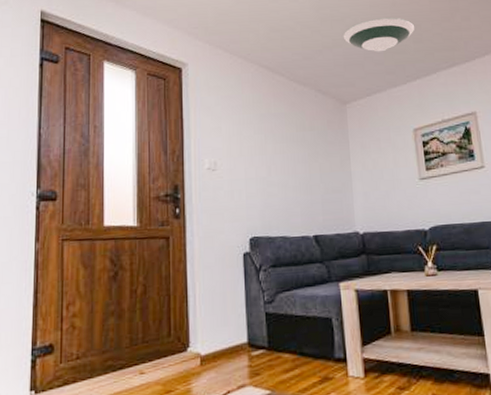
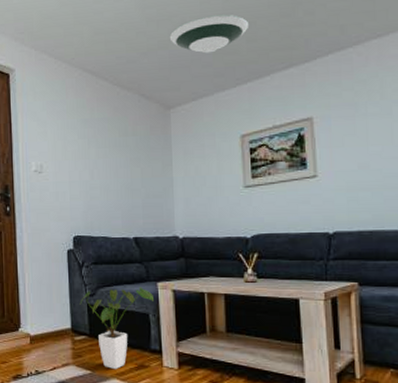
house plant: none [257,289,336,387] -> present [79,287,154,370]

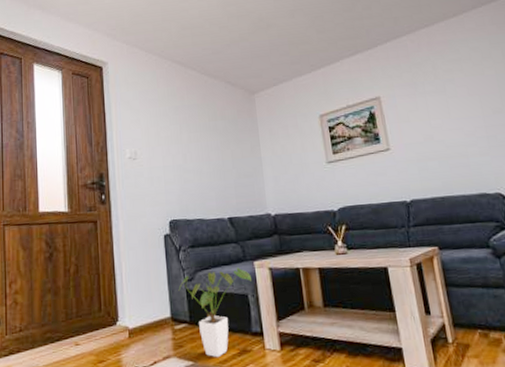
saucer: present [169,14,250,54] -> none [249,10,318,44]

